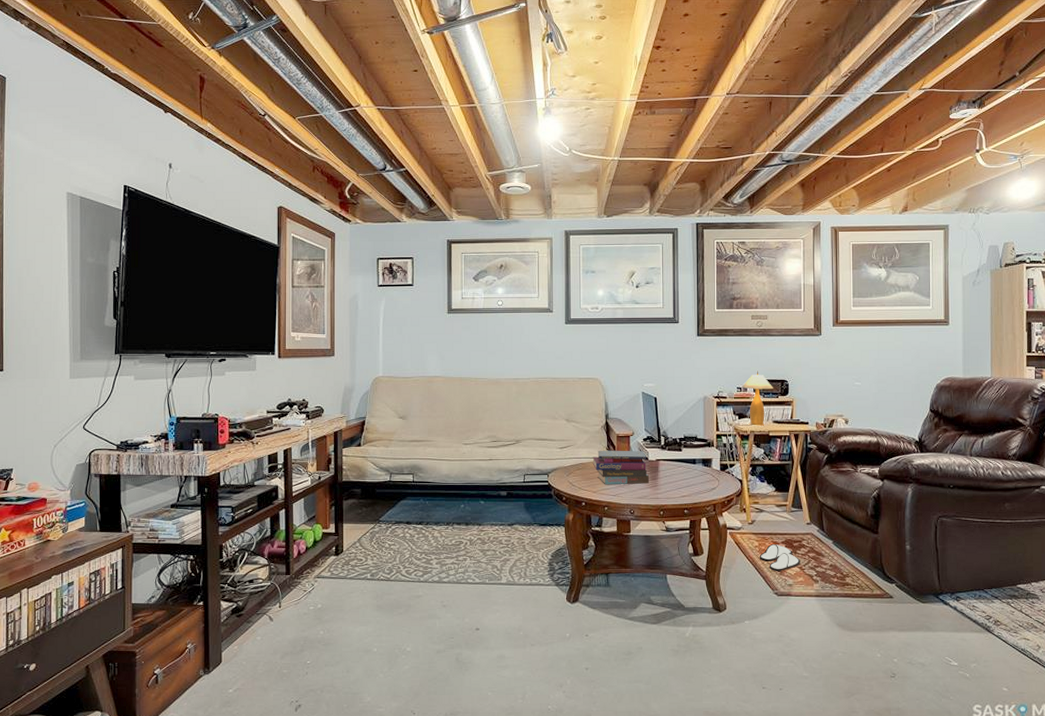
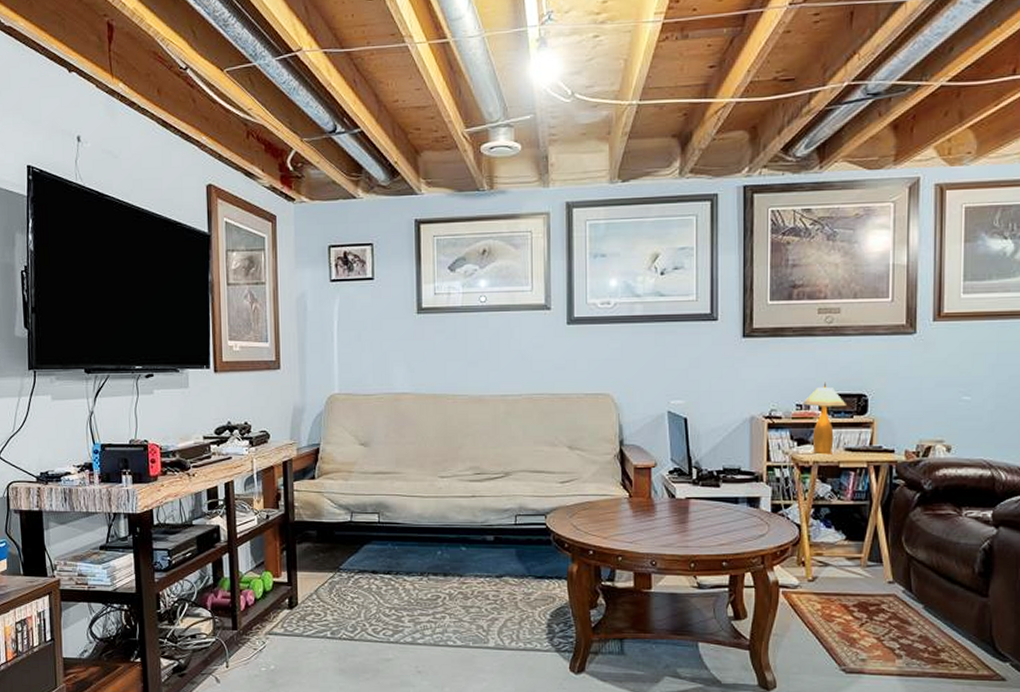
books: present [592,450,649,485] -> none [602,485,676,530]
slippers: present [759,543,801,571] -> none [822,606,878,642]

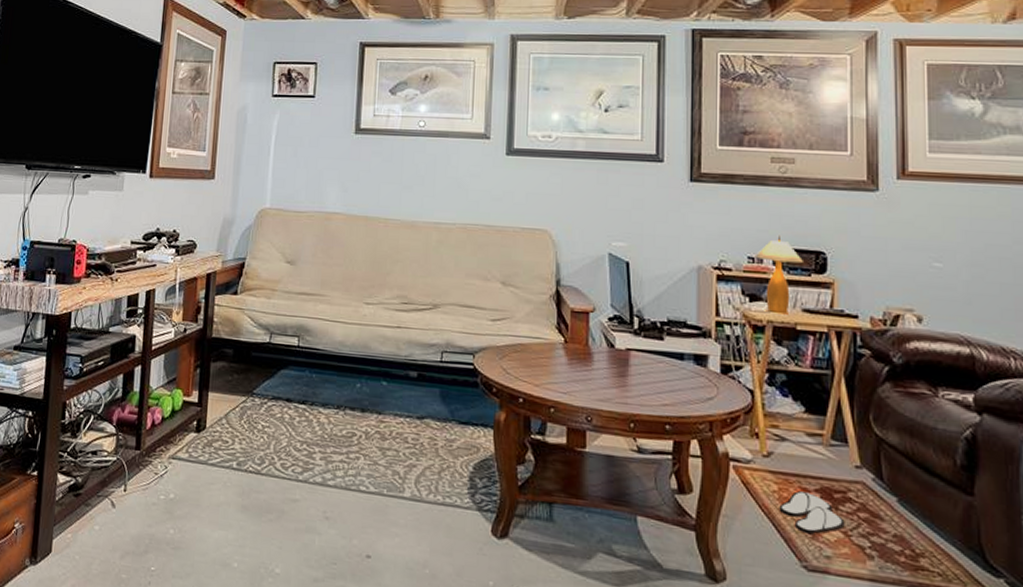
slippers: none [822,606,878,642] -> present [779,490,845,535]

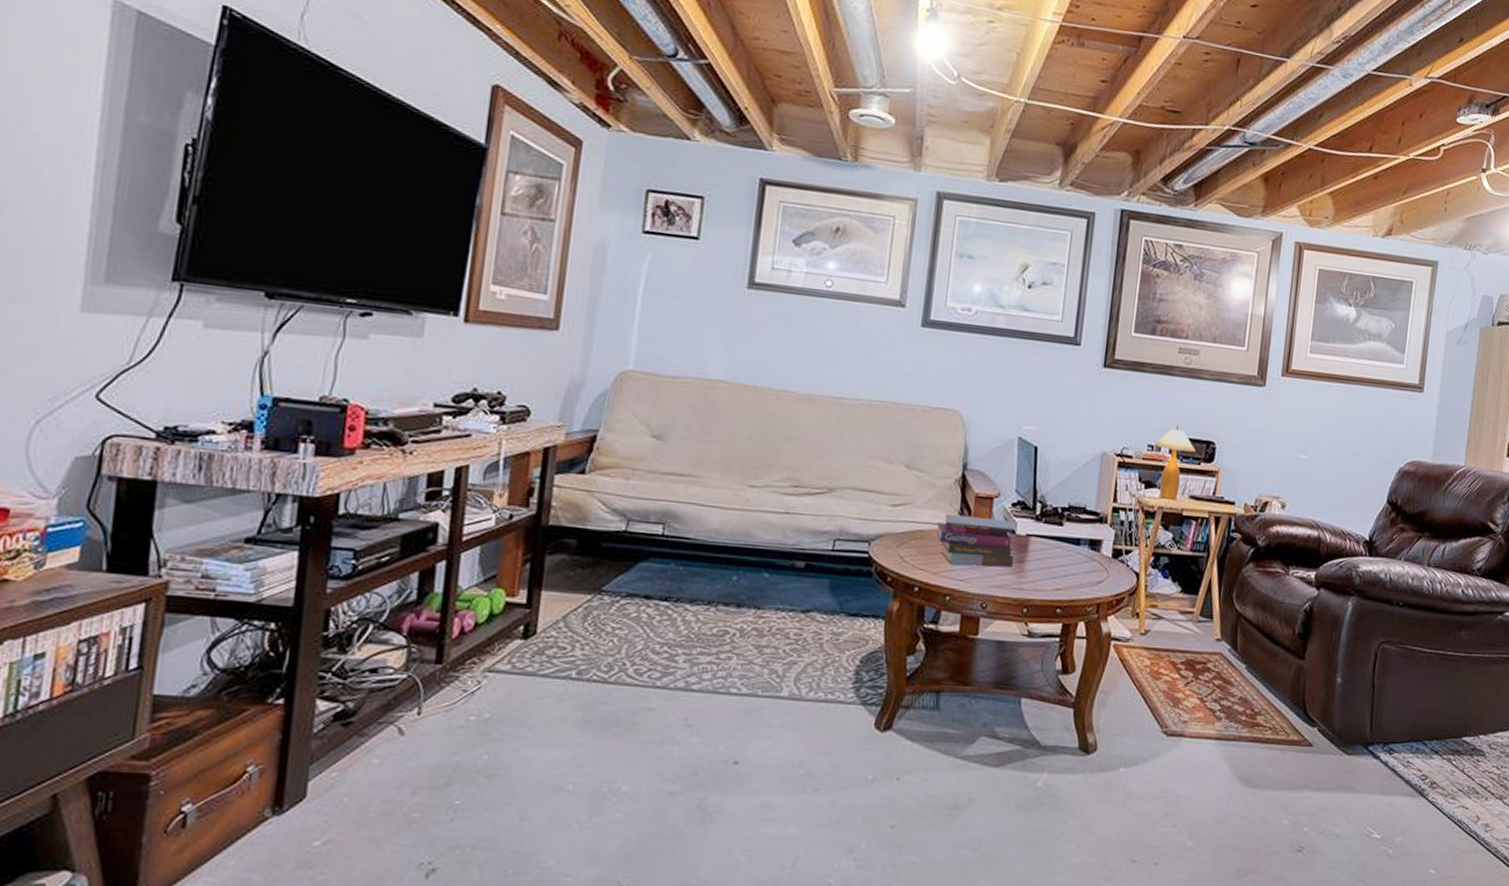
books: none [535,328,615,382] -> present [936,513,1015,568]
slippers: present [779,490,845,535] -> none [1149,663,1202,702]

